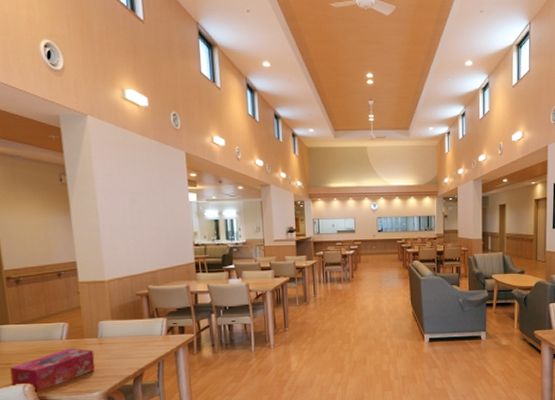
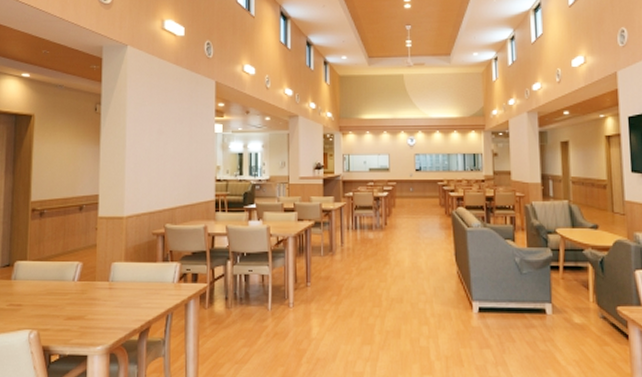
tissue box: present [9,348,96,392] -> none [18,291,103,340]

